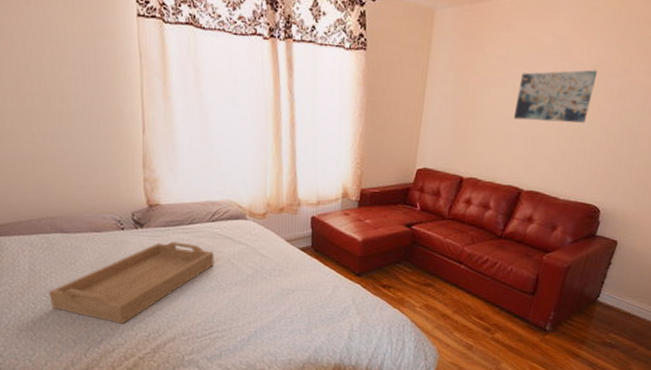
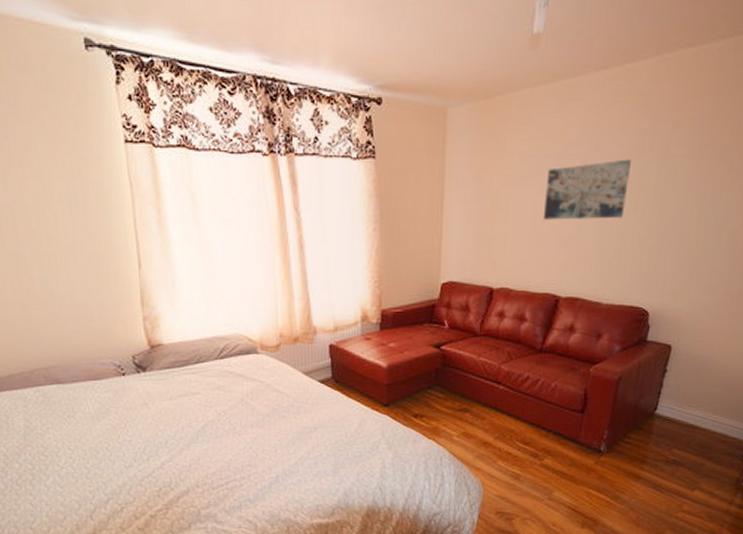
serving tray: present [49,241,214,324] -> none [47,384,226,480]

